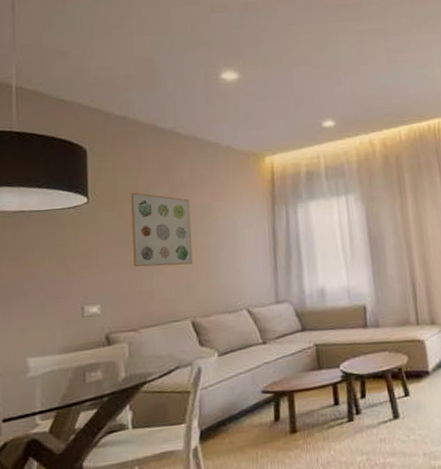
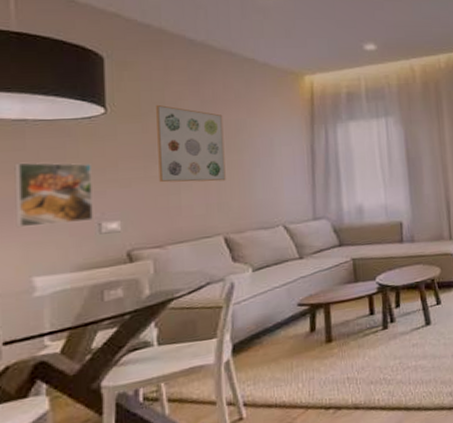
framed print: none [14,249,77,312] -> present [14,162,93,228]

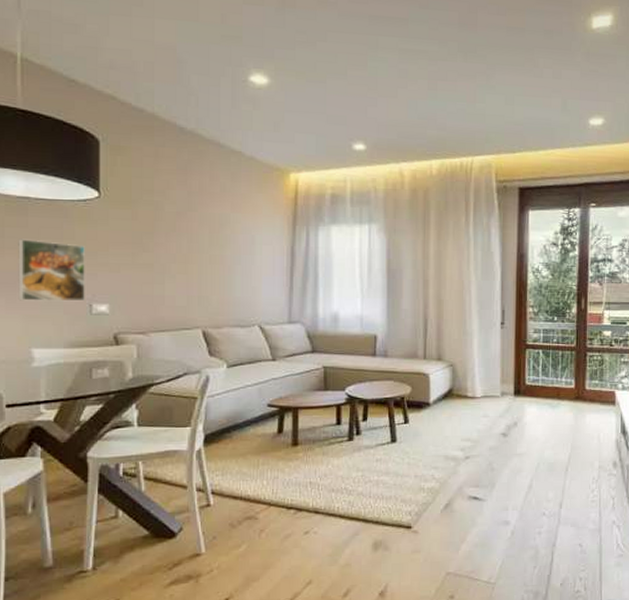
wall art: present [156,104,226,183] -> none [146,192,208,275]

